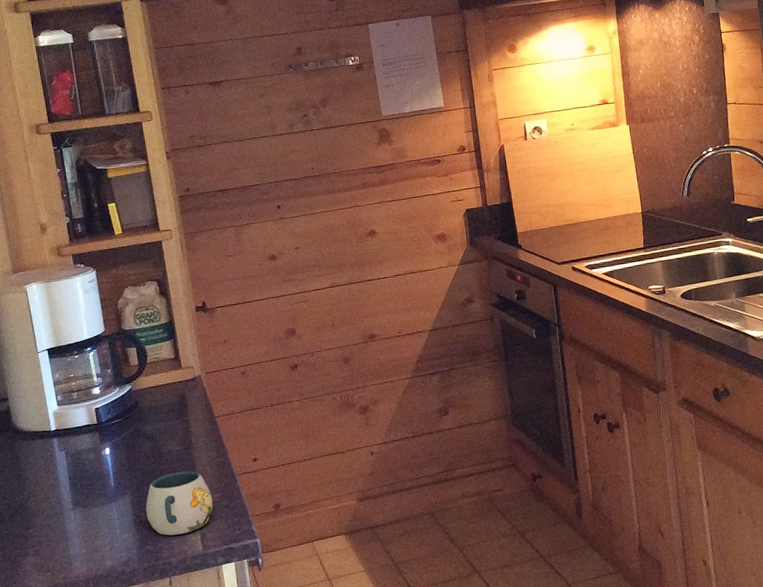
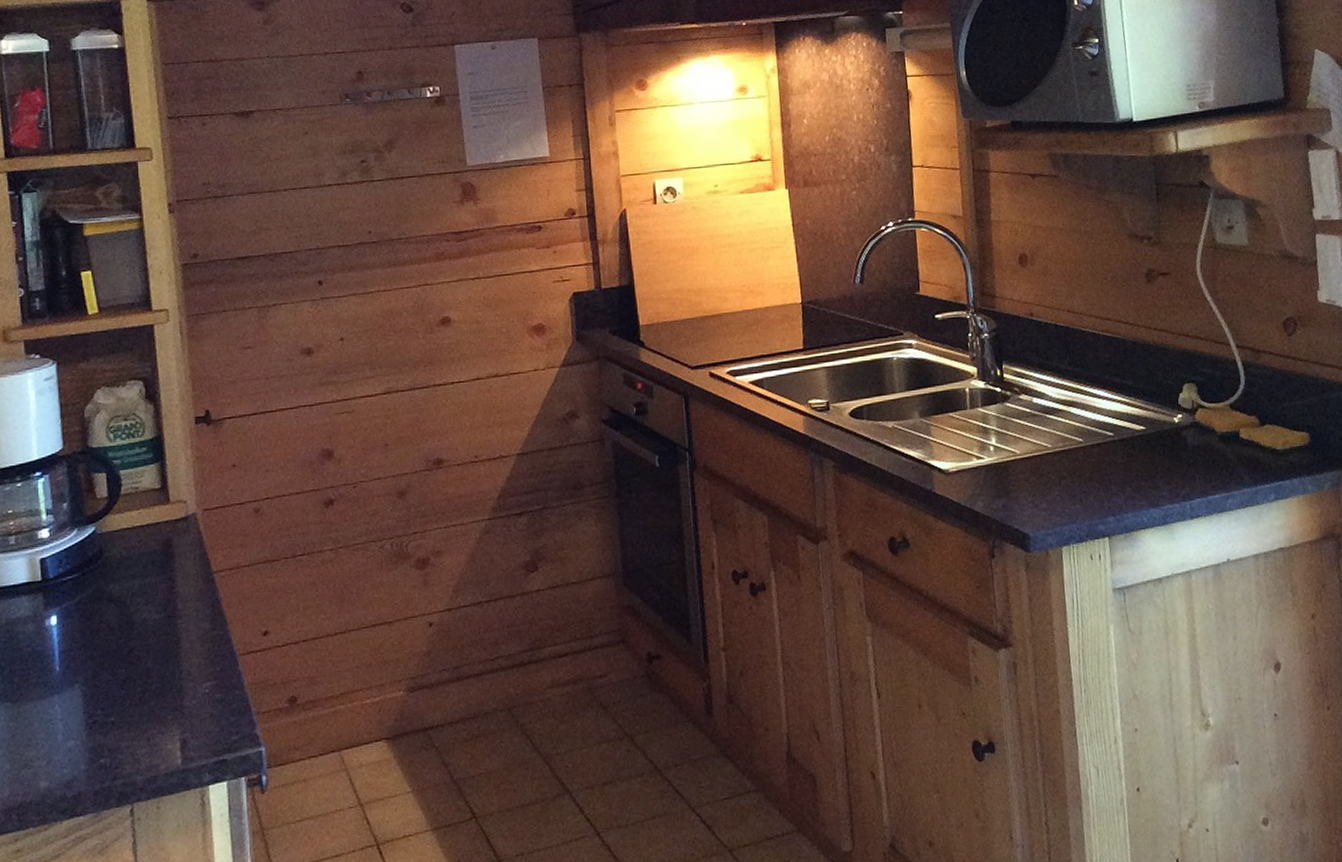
mug: present [145,471,213,536] -> none [103,649,201,743]

